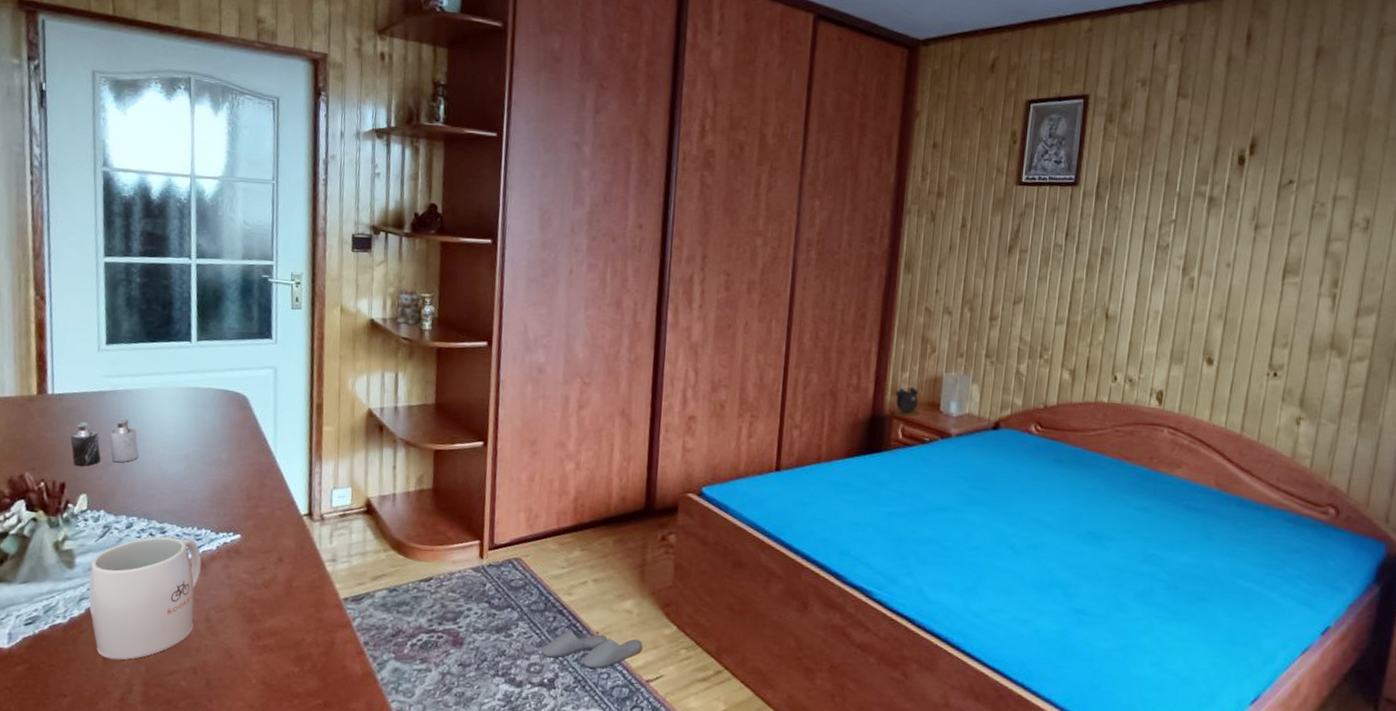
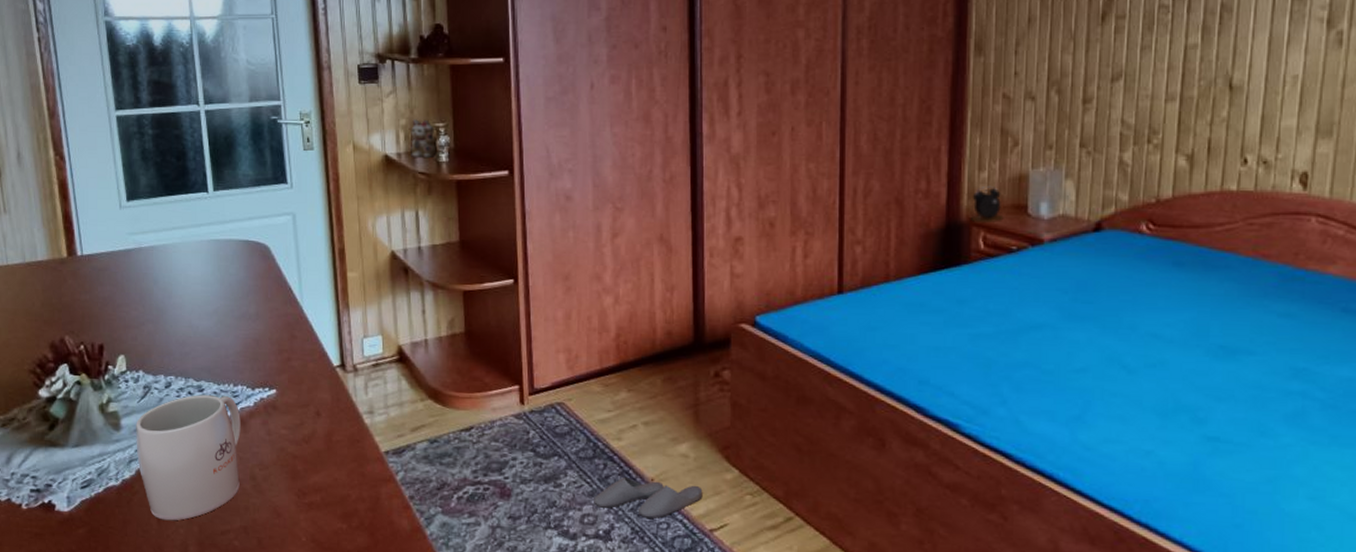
candle: present [70,419,139,466] -> none [103,277,169,327]

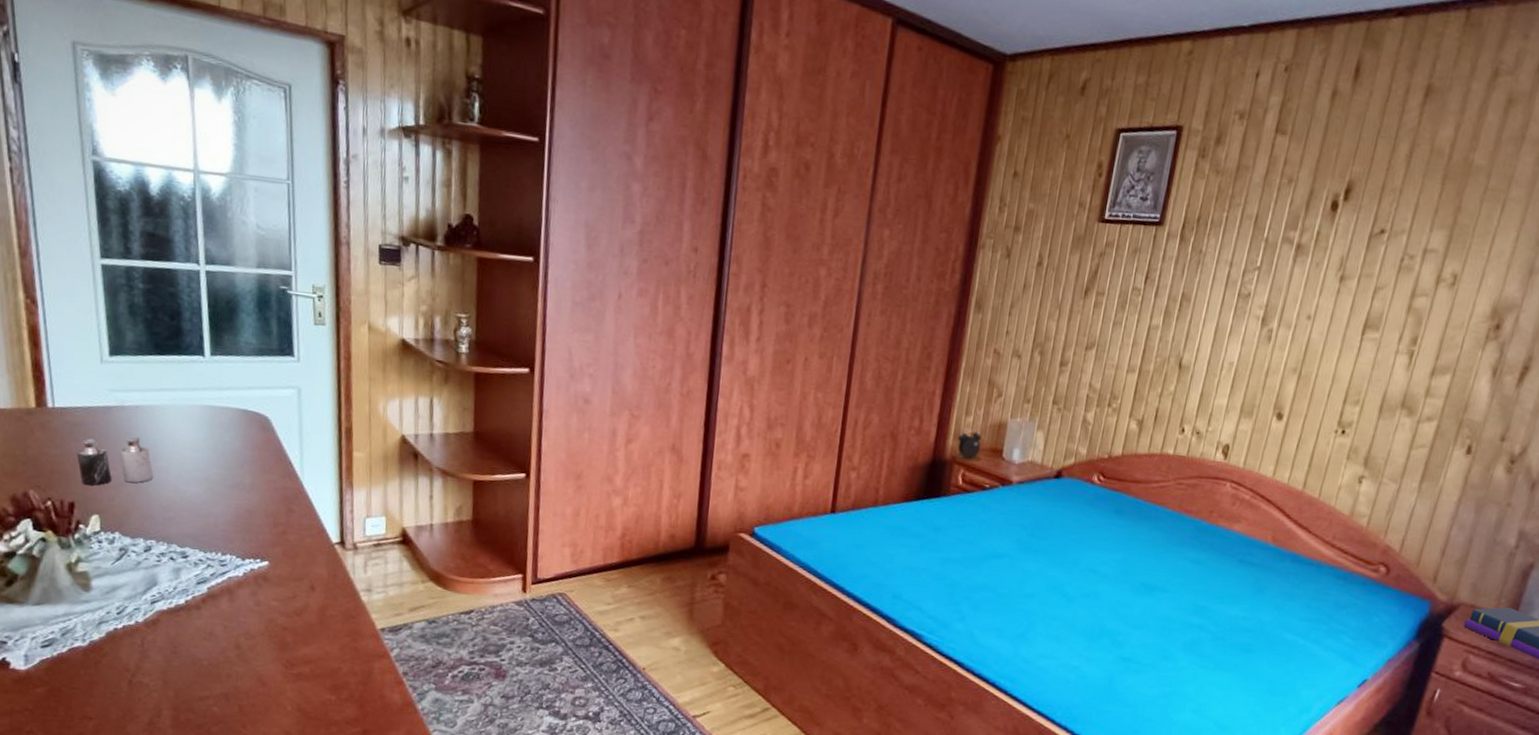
candle: none [103,277,169,327] -> present [76,437,153,486]
mug: present [136,395,241,521] -> none [107,561,228,685]
decorative figurine: present [411,119,437,159] -> none [429,307,457,348]
slippers: present [594,477,703,519] -> none [586,665,690,704]

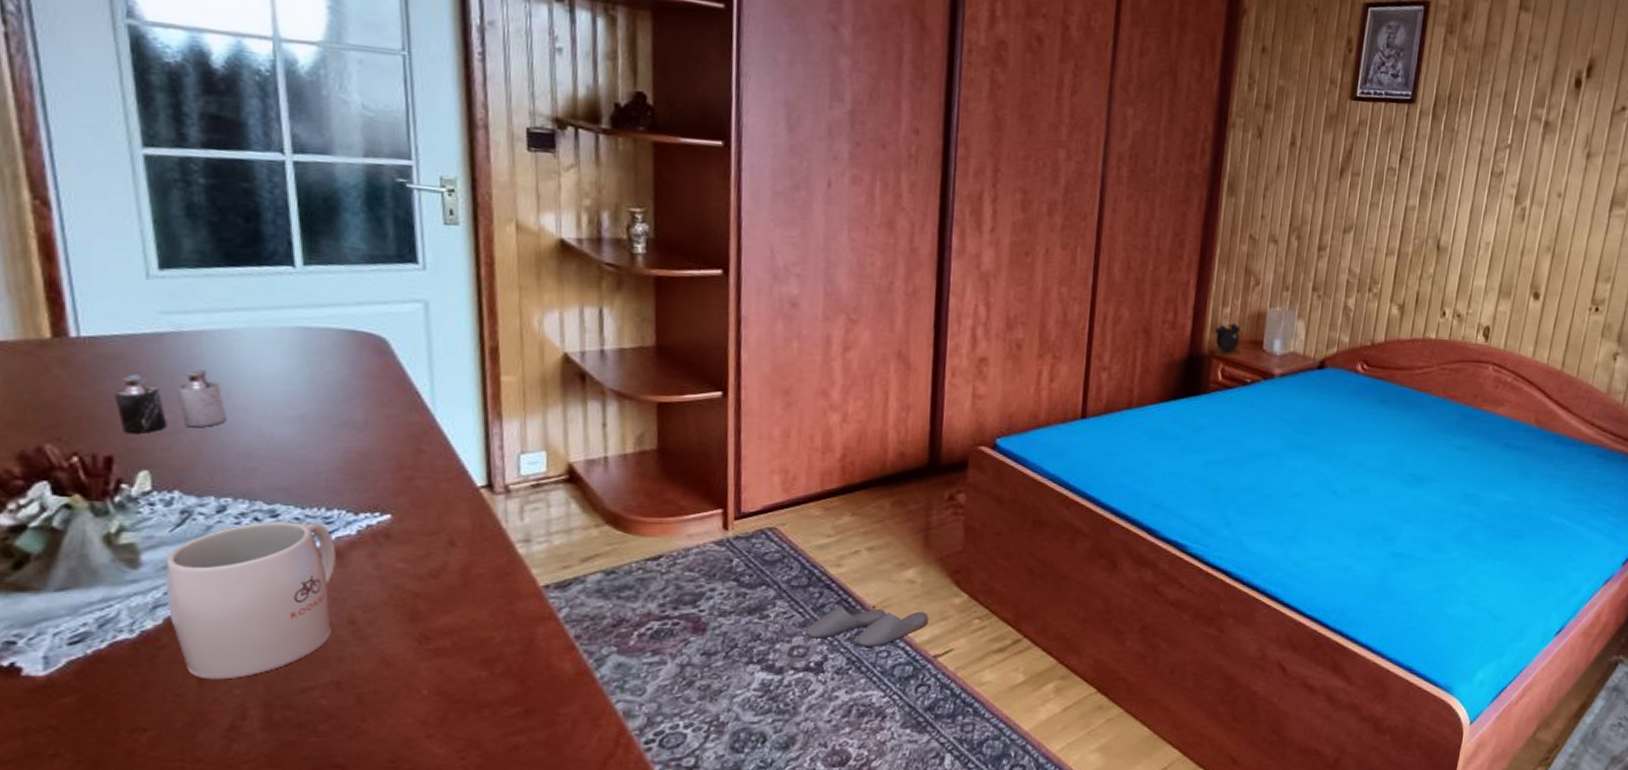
mug: none [107,561,228,685] -> present [165,521,336,680]
slippers: none [586,665,690,704] -> present [805,606,929,647]

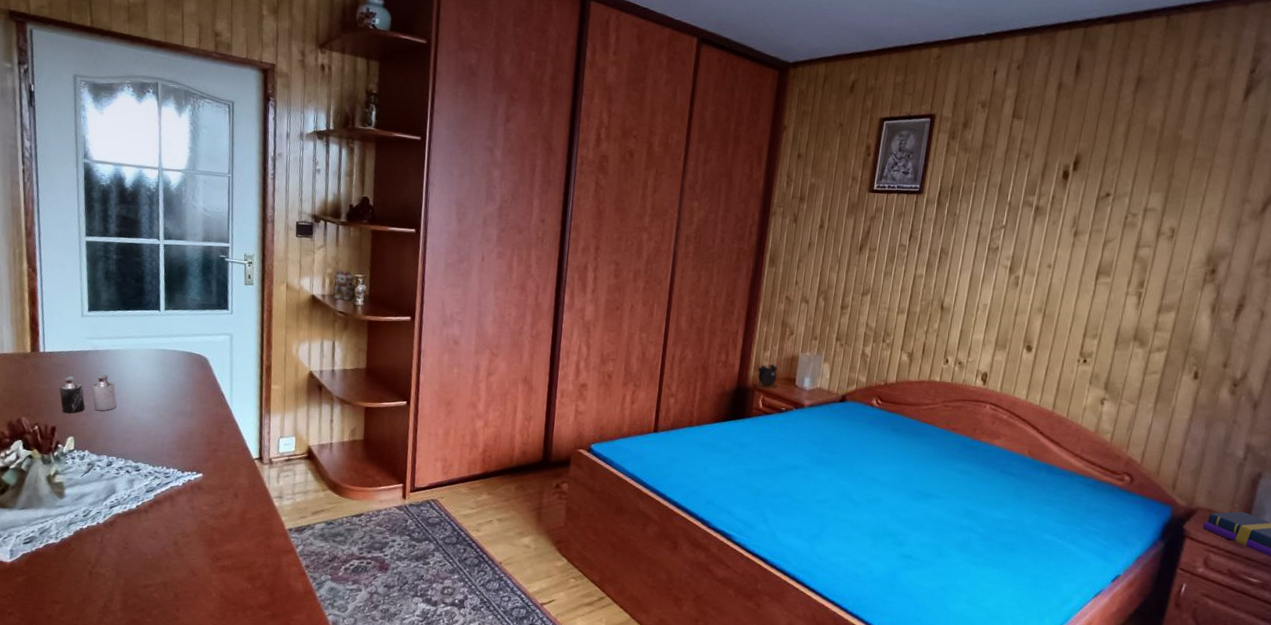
mug: present [165,521,336,680] -> none [76,473,170,575]
decorative figurine: none [596,200,631,248] -> present [333,269,355,302]
slippers: present [805,606,929,647] -> none [453,560,539,593]

